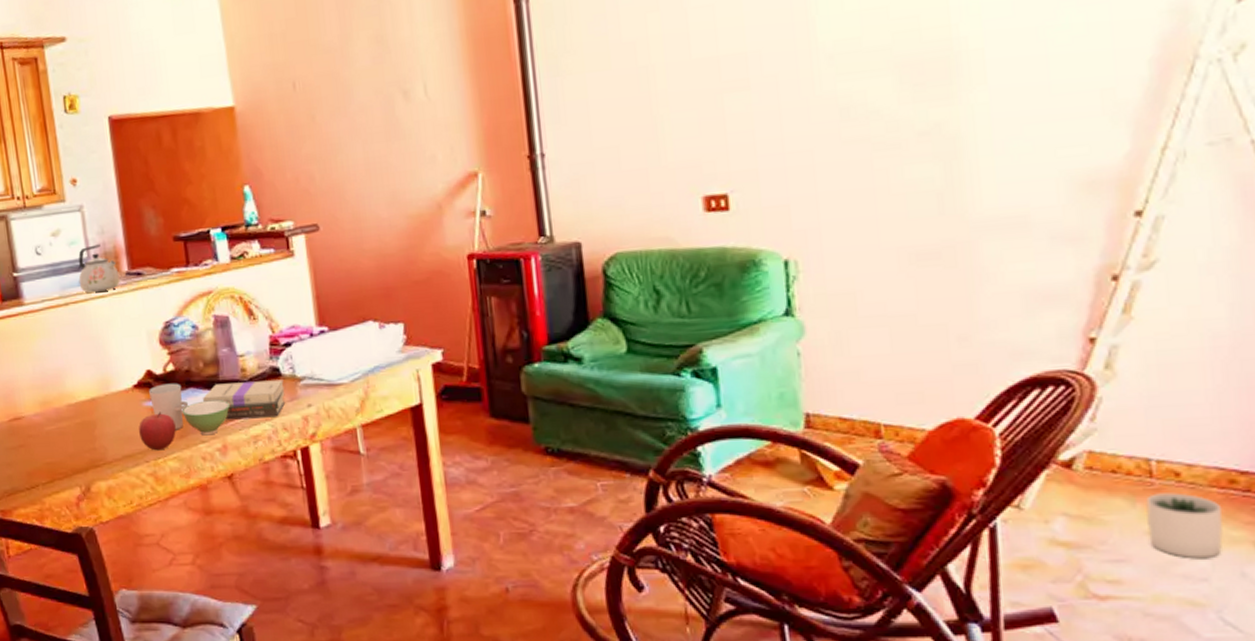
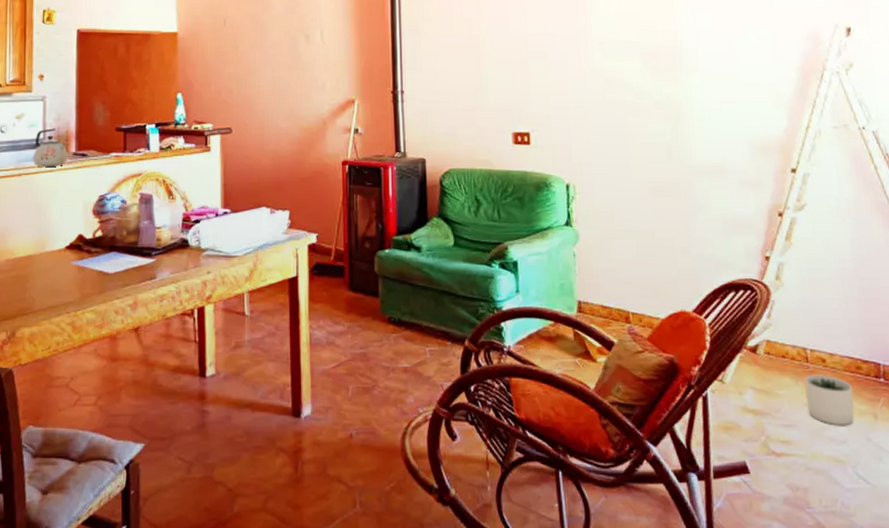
fruit: present [139,412,176,451] -> none [65,270,96,304]
cup: present [149,383,189,430] -> none [78,247,110,287]
bowl: present [182,399,231,436] -> none [103,263,145,293]
books: present [202,379,285,420] -> none [121,250,190,281]

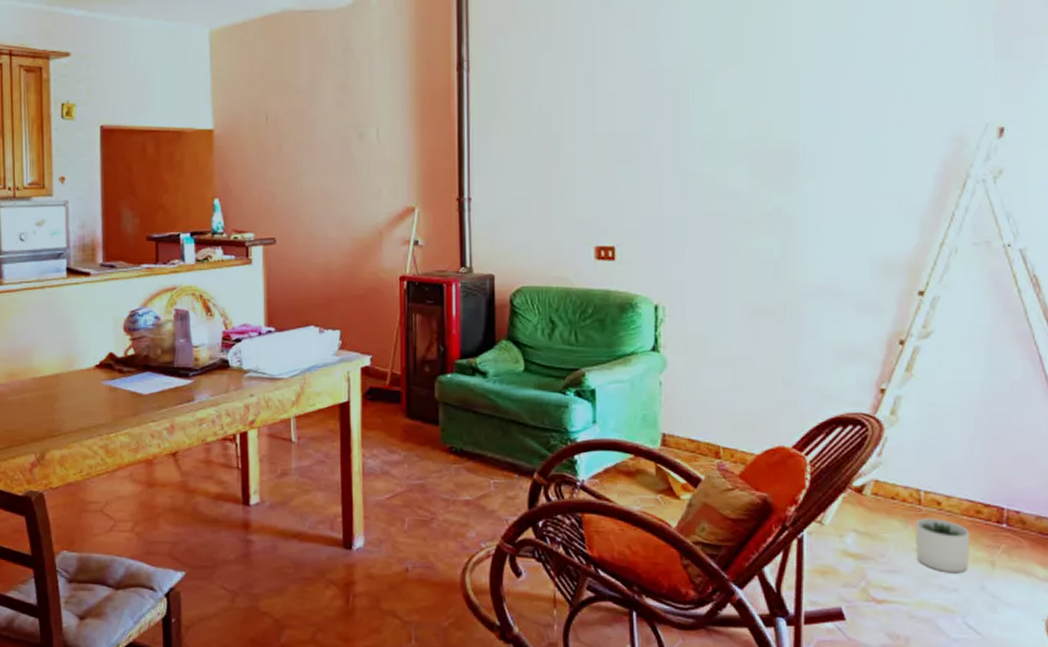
kettle: present [33,128,68,168] -> none [56,237,94,280]

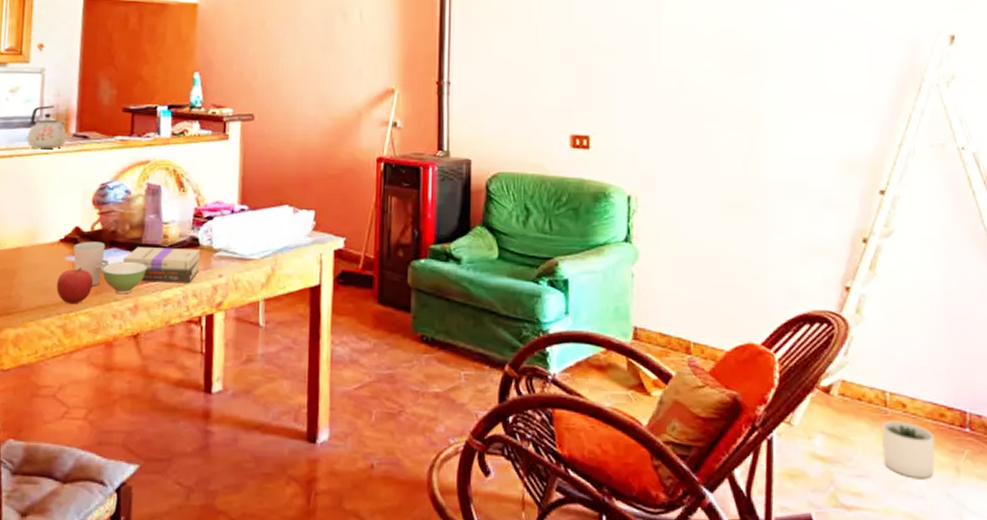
kettle: none [56,237,94,280] -> present [27,105,67,150]
fruit: none [96,391,130,426] -> present [56,267,93,305]
cup: none [109,366,144,409] -> present [73,241,109,287]
bowl: none [137,384,182,415] -> present [101,261,148,295]
books: none [156,370,231,404] -> present [122,247,201,284]

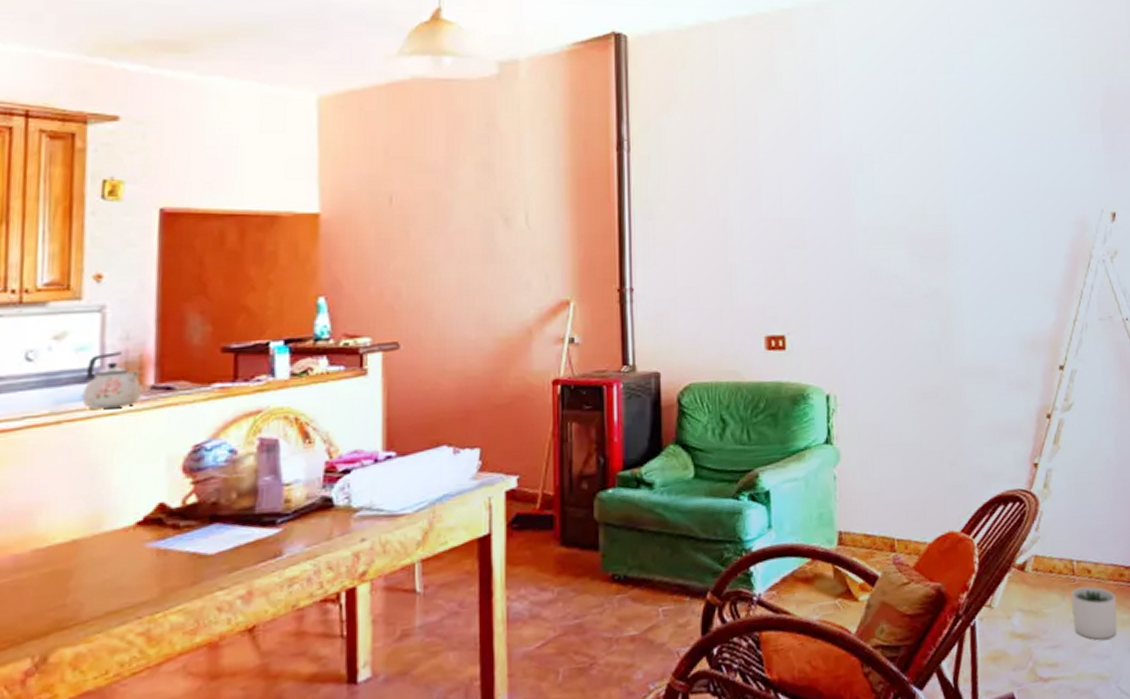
fruit: present [56,267,93,305] -> none [134,554,187,603]
cup: present [73,241,109,287] -> none [157,518,210,576]
bowl: present [101,261,148,295] -> none [199,536,265,581]
books: present [122,247,201,284] -> none [228,511,336,561]

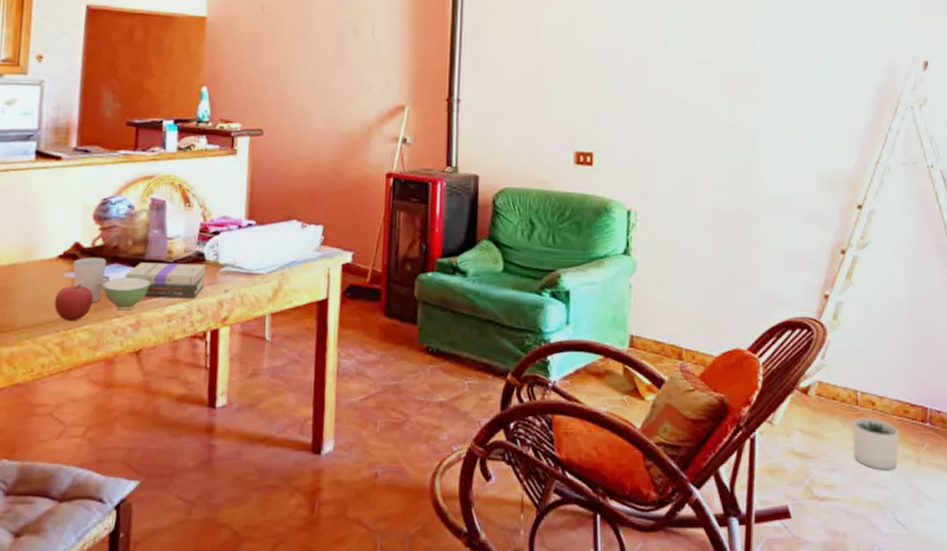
kettle: present [82,352,142,410] -> none [24,118,67,164]
fruit: none [134,554,187,603] -> present [54,283,93,321]
cup: none [157,518,210,576] -> present [72,257,111,303]
bowl: none [199,536,265,581] -> present [102,277,152,311]
books: none [228,511,336,561] -> present [124,262,206,299]

